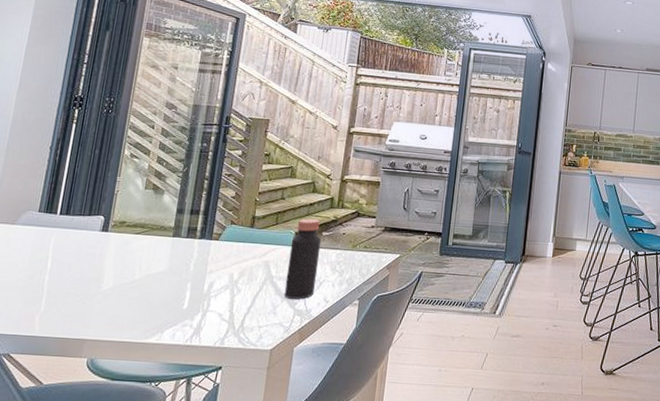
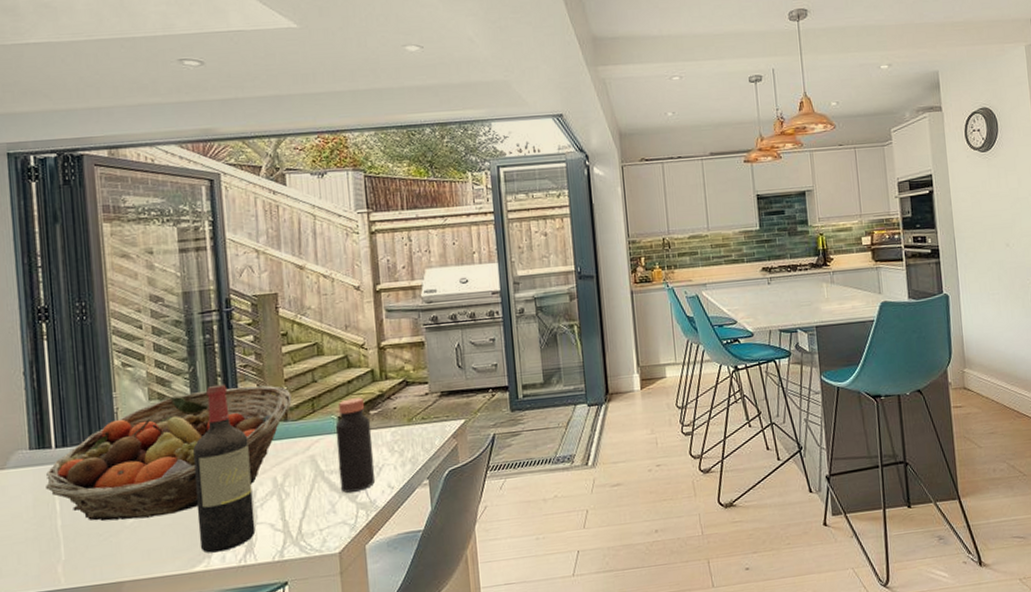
fruit basket: none [44,189,262,289] -> present [46,385,292,521]
wine bottle: none [156,186,218,330] -> present [193,384,256,553]

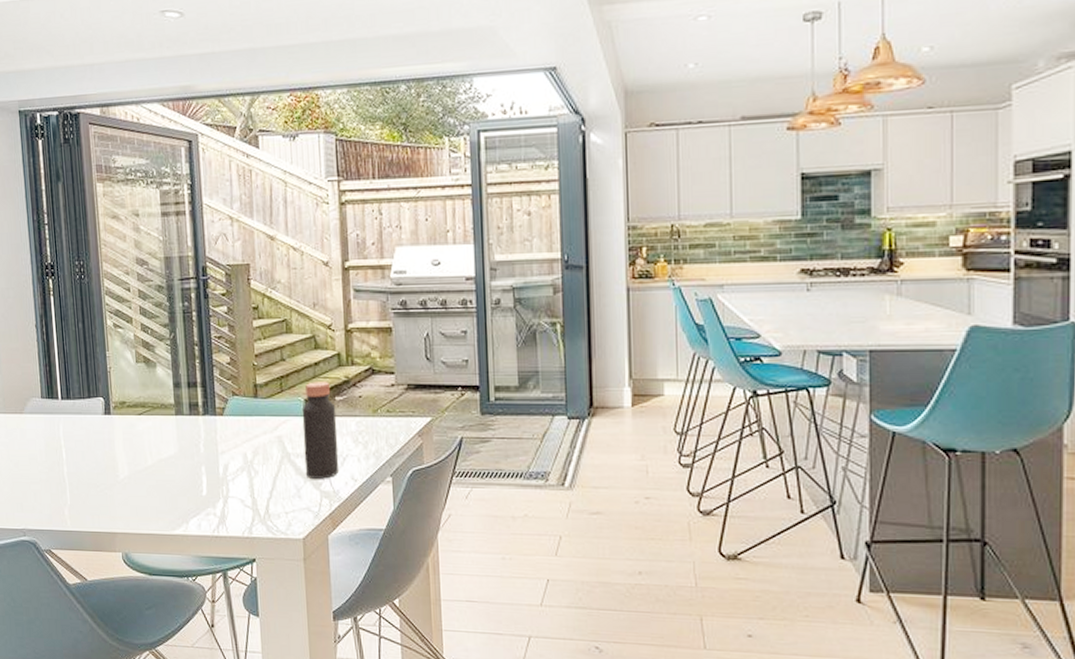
fruit basket: present [46,385,292,521] -> none [55,357,262,476]
wine bottle: present [193,384,256,553] -> none [174,353,228,519]

